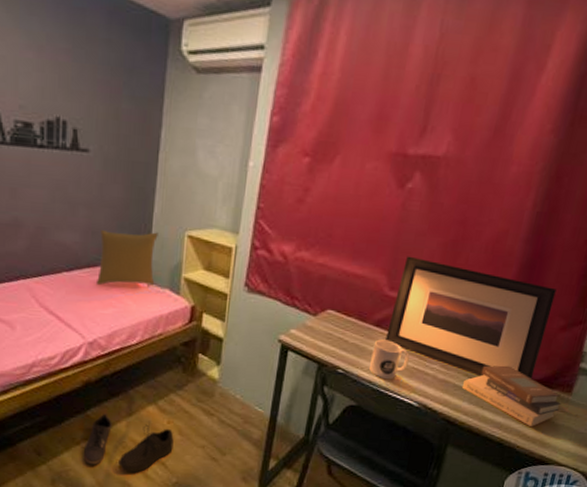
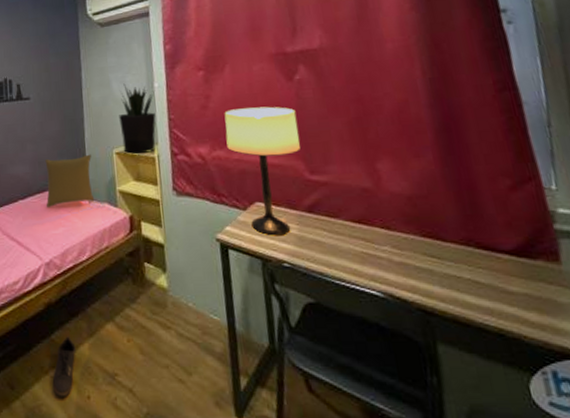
arctic: present [118,422,174,473] -> none [86,342,138,404]
planter: none [197,154,246,242] -> present [119,83,156,154]
table lamp: none [314,208,396,345] -> present [224,106,302,236]
mug: present [368,339,410,380] -> none [312,225,356,269]
picture frame: present [385,256,557,379] -> none [316,139,504,252]
books: present [461,365,562,427] -> none [424,237,555,309]

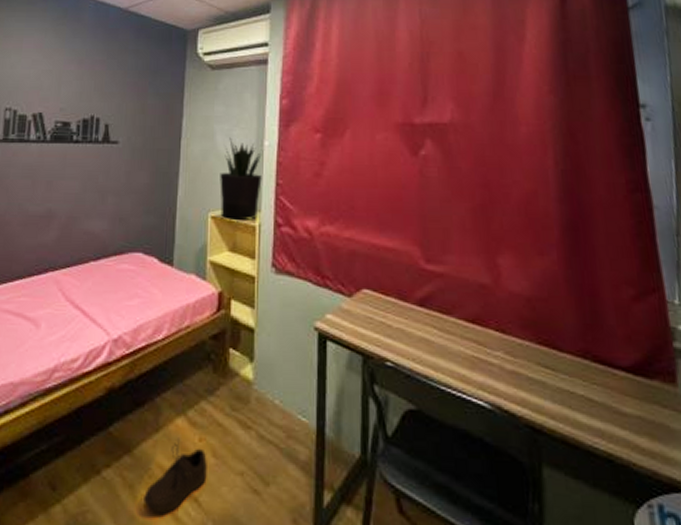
pillow: present [45,154,95,207] -> none [123,215,182,273]
shoe: present [52,336,76,397] -> none [103,429,137,504]
arctic: none [86,342,138,404] -> present [144,439,207,514]
table lamp: present [224,106,302,236] -> none [338,180,419,330]

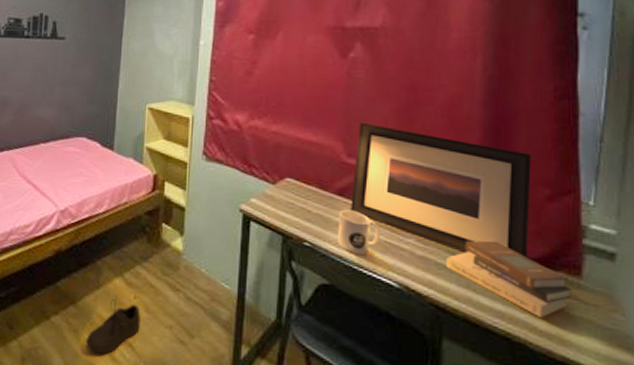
planter: present [220,137,262,220] -> none [157,36,197,112]
mug: none [421,322,466,374] -> present [337,209,380,256]
picture frame: none [433,224,621,366] -> present [351,122,531,258]
books: none [537,349,670,434] -> present [445,240,573,318]

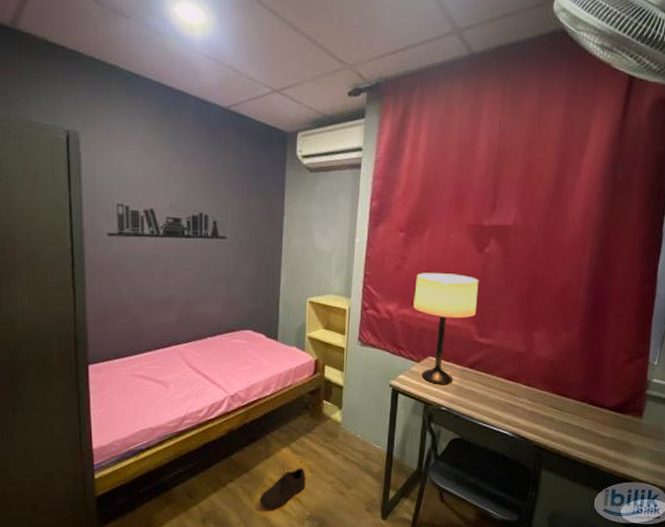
table lamp: none [266,79,344,215] -> present [413,273,479,386]
mug: present [337,209,380,256] -> none [467,379,501,414]
picture frame: present [351,122,531,258] -> none [479,308,618,407]
books: present [445,240,573,318] -> none [548,396,635,448]

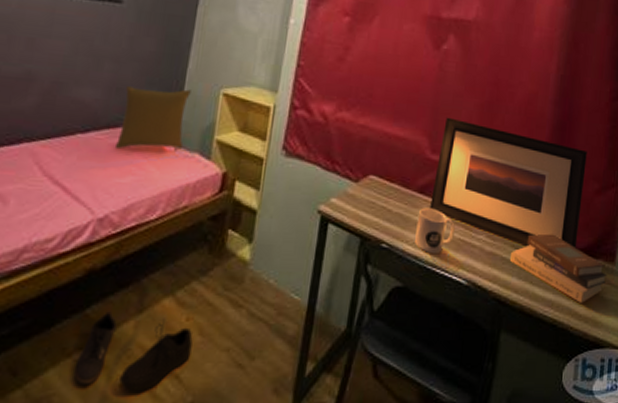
shoe: none [229,457,253,504] -> present [73,311,117,385]
pillow: none [236,300,285,346] -> present [116,86,191,150]
table lamp: present [413,273,479,386] -> none [354,68,434,215]
mug: none [467,379,501,414] -> present [414,207,455,255]
picture frame: none [479,308,618,407] -> present [430,117,587,248]
books: none [548,396,635,448] -> present [509,233,607,303]

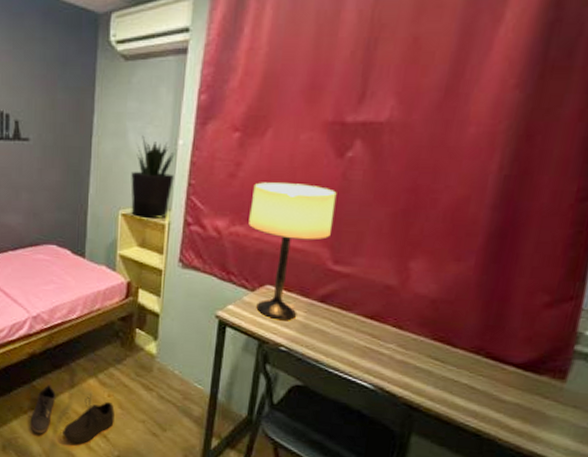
pillow: present [116,86,191,150] -> none [39,212,94,263]
planter: none [234,10,286,101] -> present [131,135,176,219]
table lamp: none [354,68,434,215] -> present [248,182,337,321]
mug: present [414,207,455,255] -> none [314,316,360,360]
picture frame: present [430,117,587,248] -> none [332,228,536,363]
books: present [509,233,607,303] -> none [424,346,554,417]

